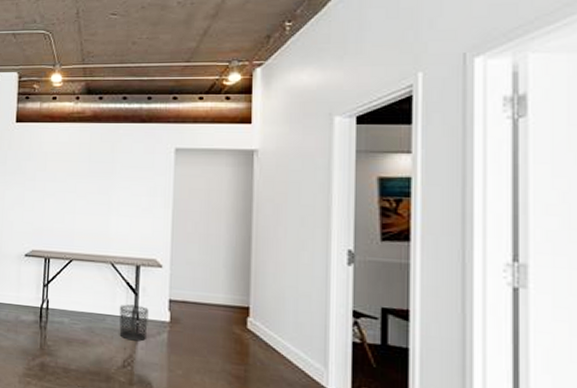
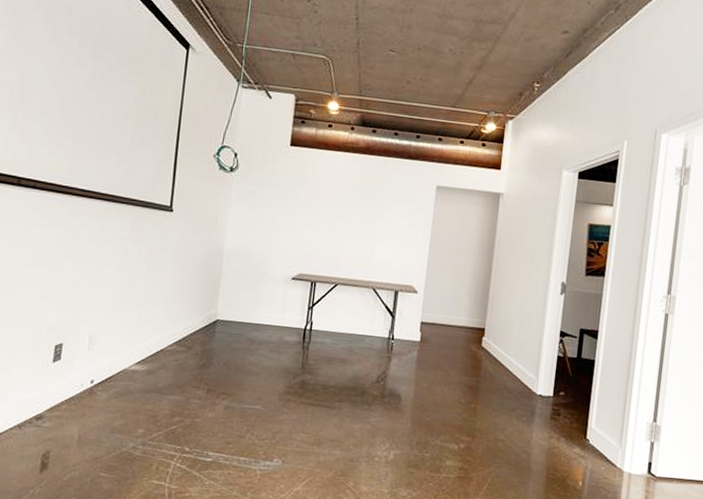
waste bin: present [119,304,149,342] -> none [376,326,403,359]

